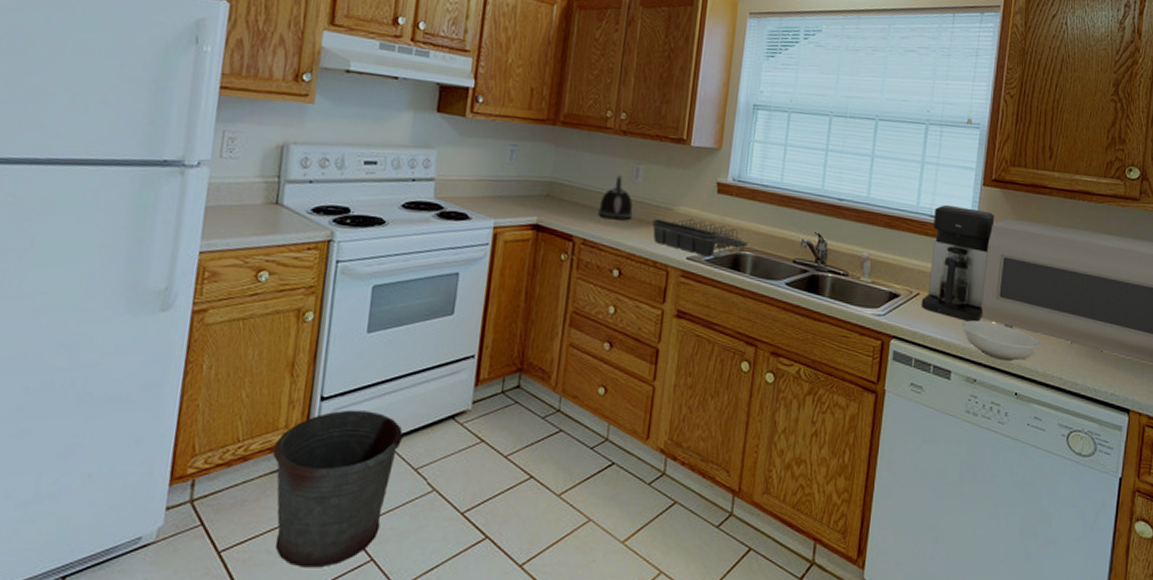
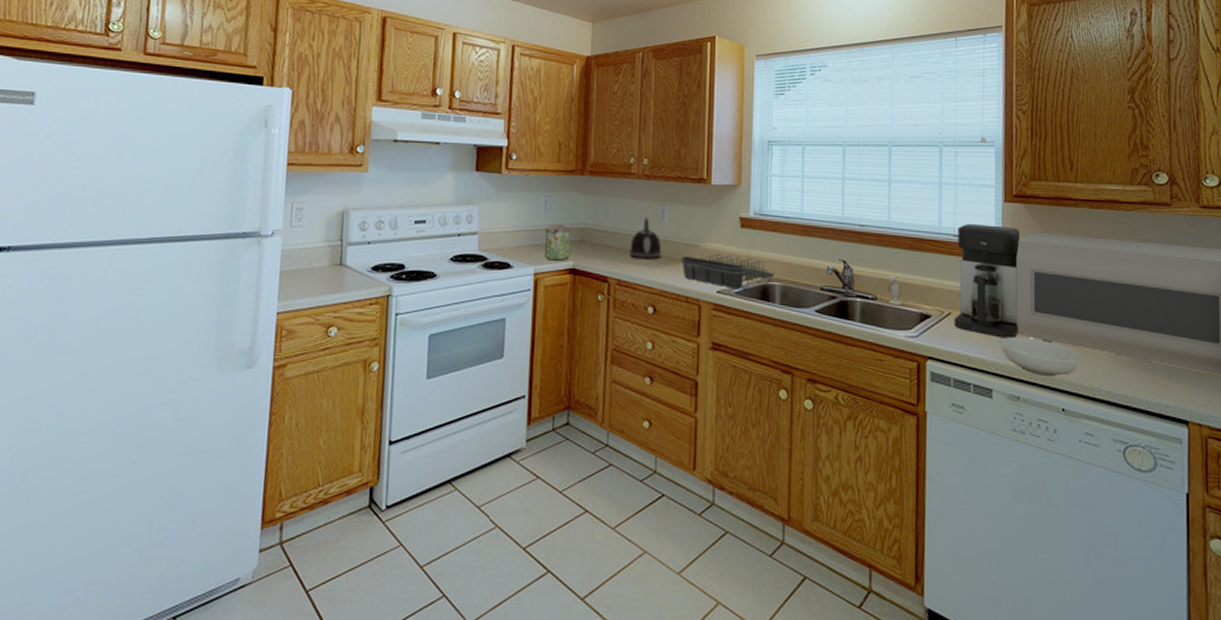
bucket: present [272,409,404,568] -> none [349,452,465,605]
canister: none [507,176,537,216] -> present [545,225,571,261]

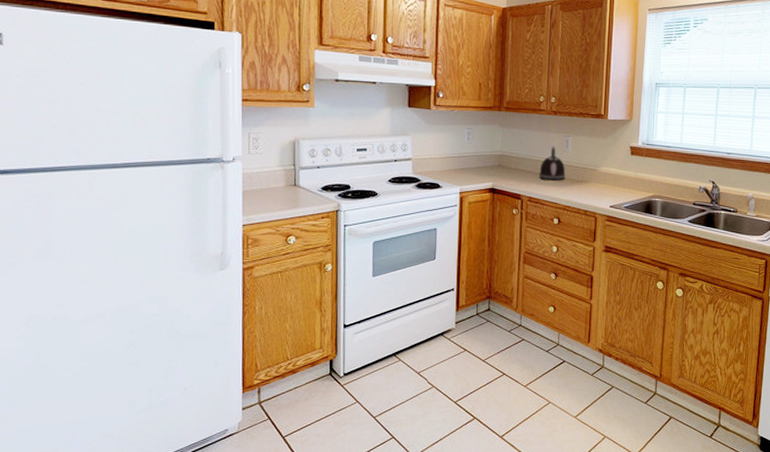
canister: present [545,225,571,261] -> none [468,152,490,182]
dish rack: present [680,253,776,290] -> none [580,176,658,205]

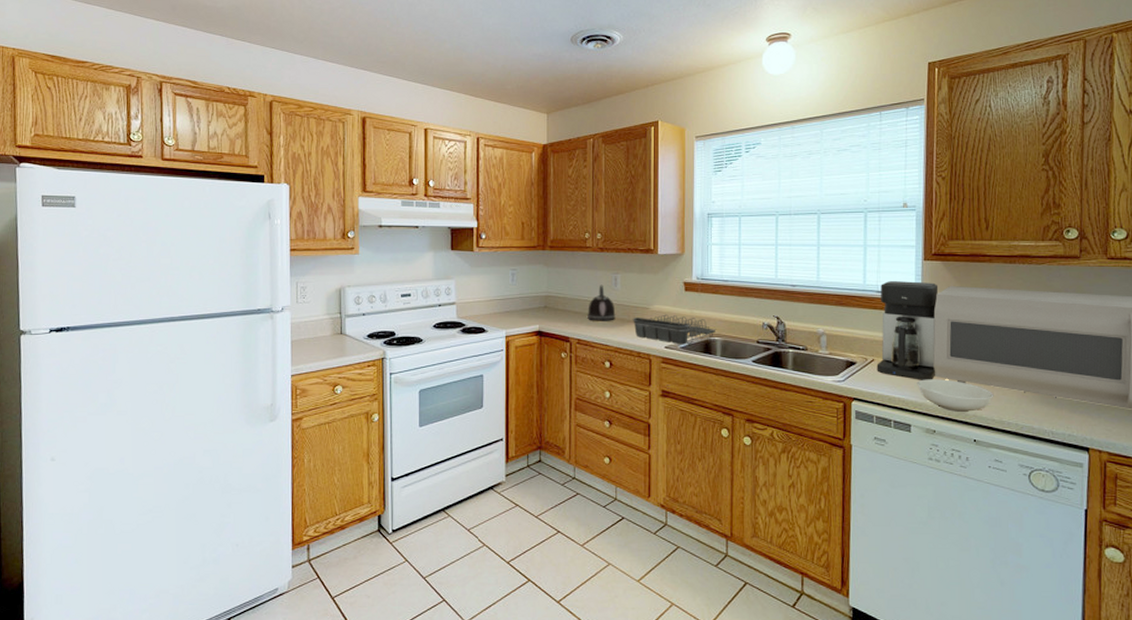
dish rack: none [580,176,658,205] -> present [632,314,717,345]

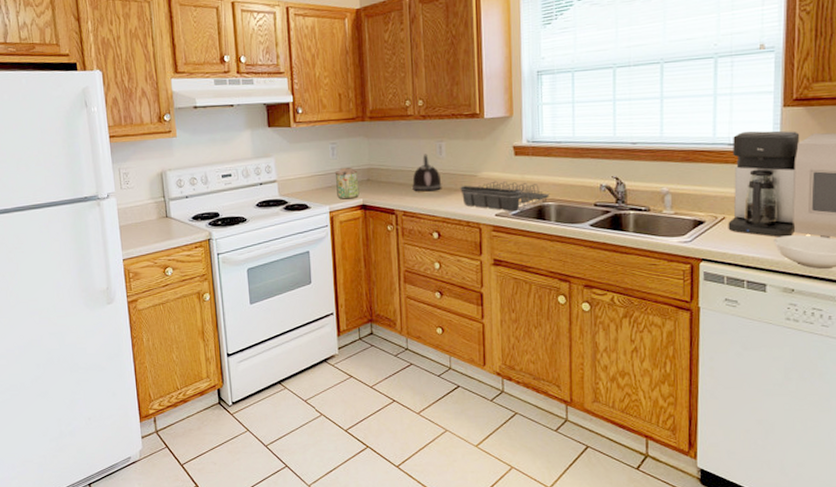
canister: none [513,294,536,325] -> present [334,168,360,200]

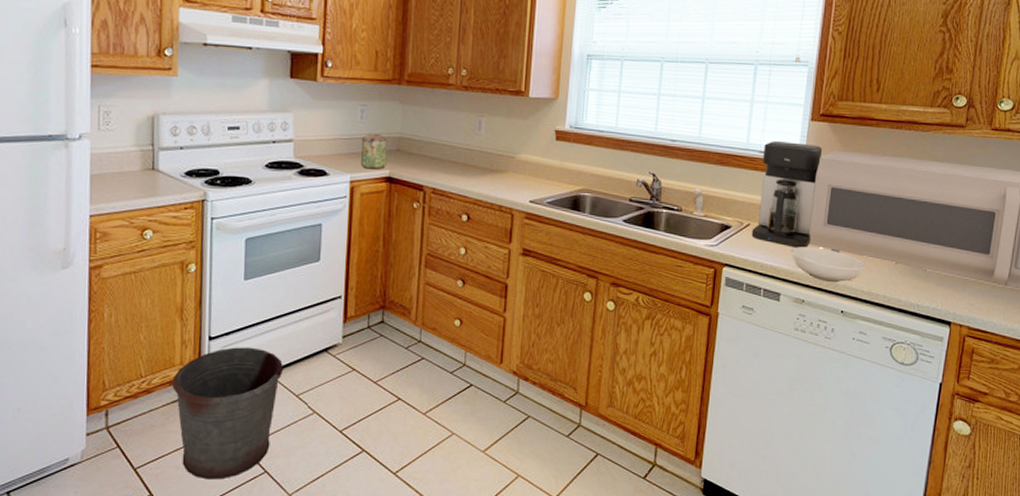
bucket: none [202,361,292,473] -> present [172,347,284,480]
kettle: present [412,154,442,192] -> none [445,128,478,170]
dish rack: present [459,181,550,212] -> none [495,165,587,200]

